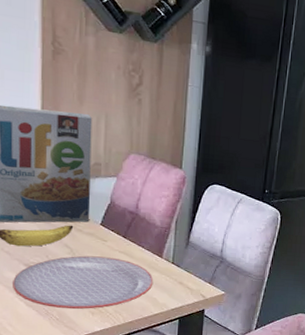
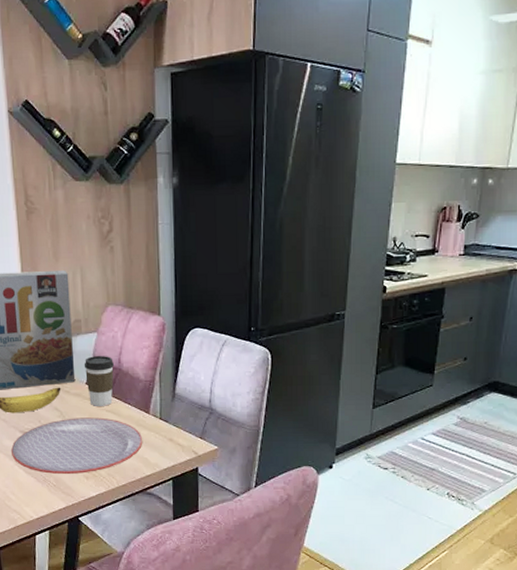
coffee cup: none [100,199,131,247] -> present [84,355,114,406]

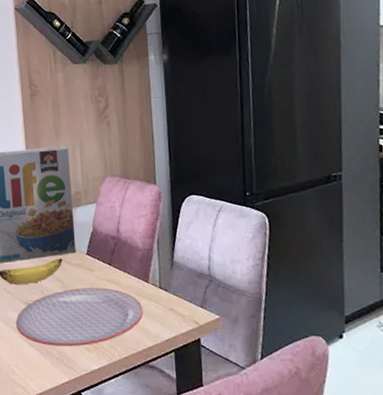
coffee cup: present [84,355,114,406] -> none [84,225,113,276]

